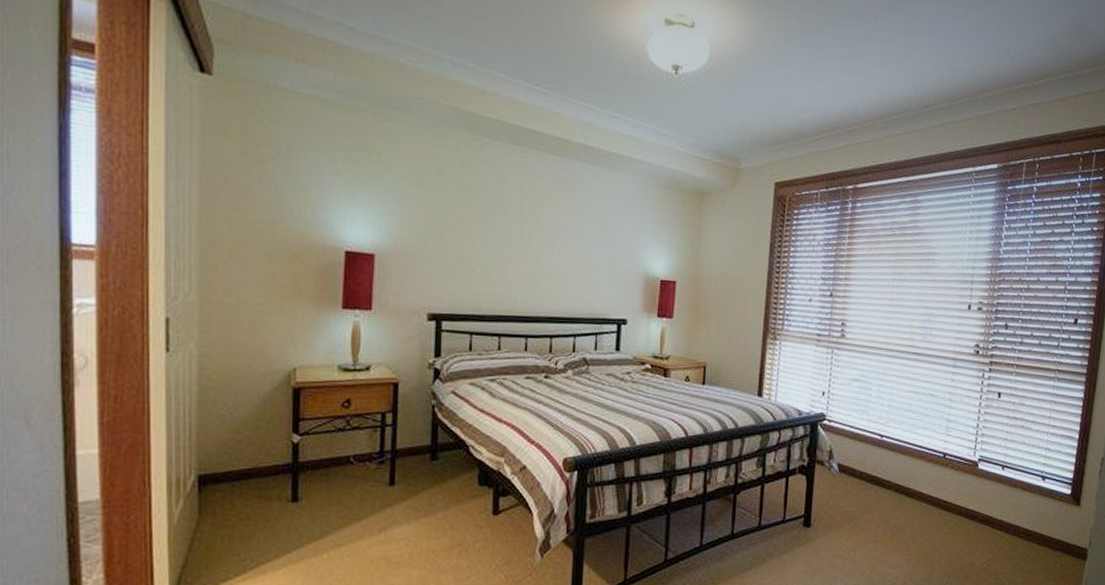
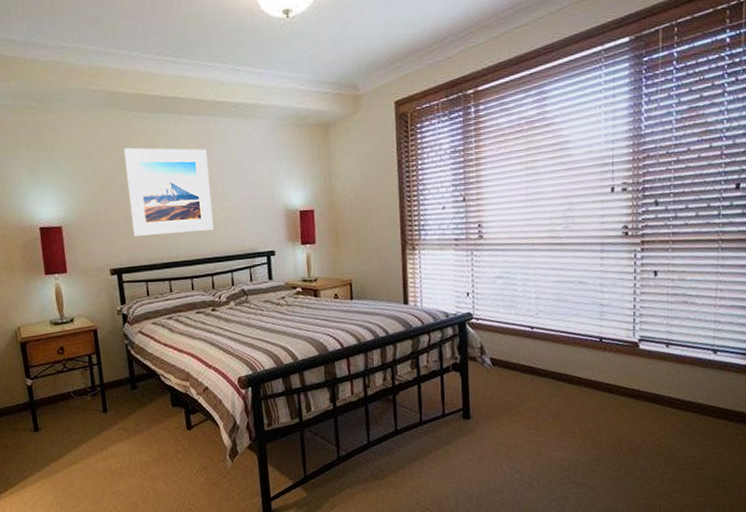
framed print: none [464,177,566,287] -> present [123,147,213,237]

